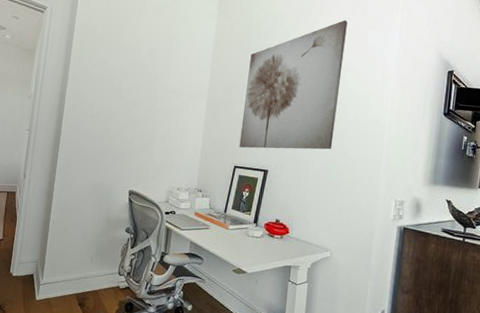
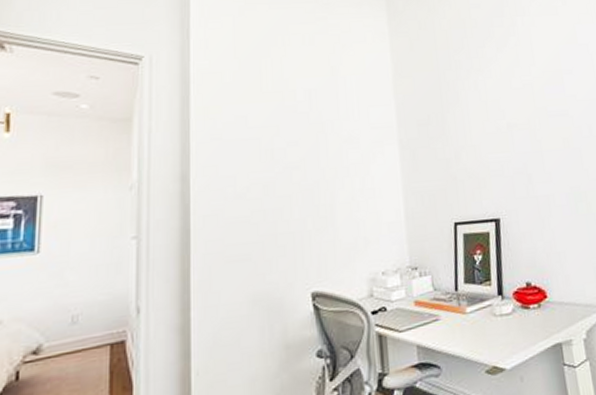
wall art: present [239,20,348,150] -> none [443,17,572,196]

